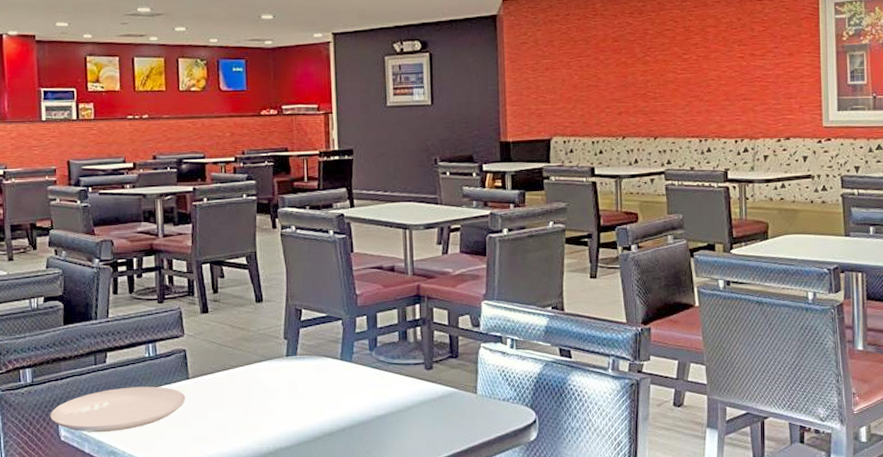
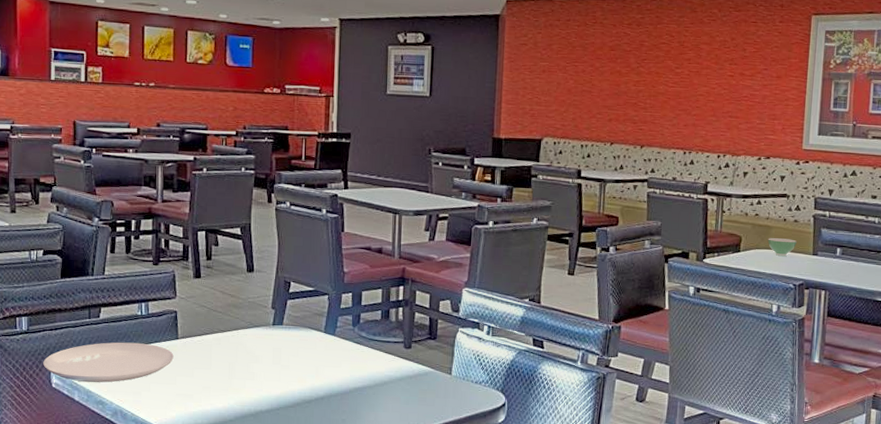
bowl: none [796,221,828,240] -> present [767,238,798,256]

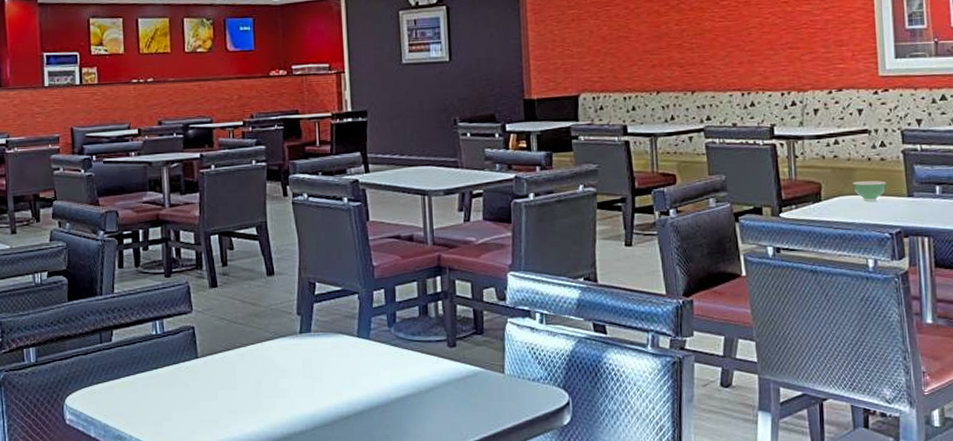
plate: present [43,342,174,383] -> none [55,366,195,416]

